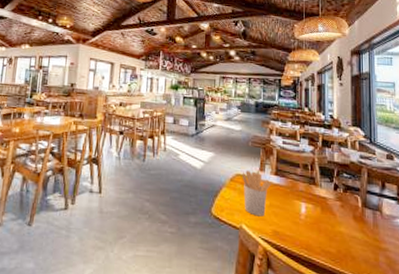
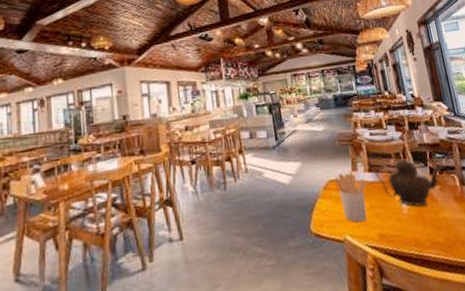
teapot: none [281,169,351,217] -> present [375,157,446,207]

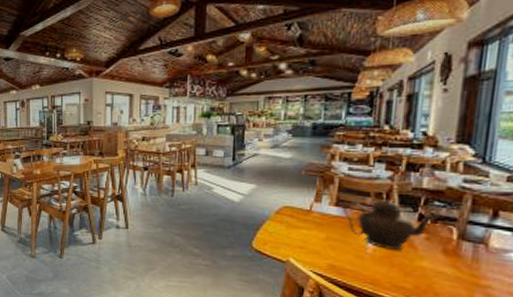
utensil holder: present [334,173,367,223] -> none [290,202,329,250]

